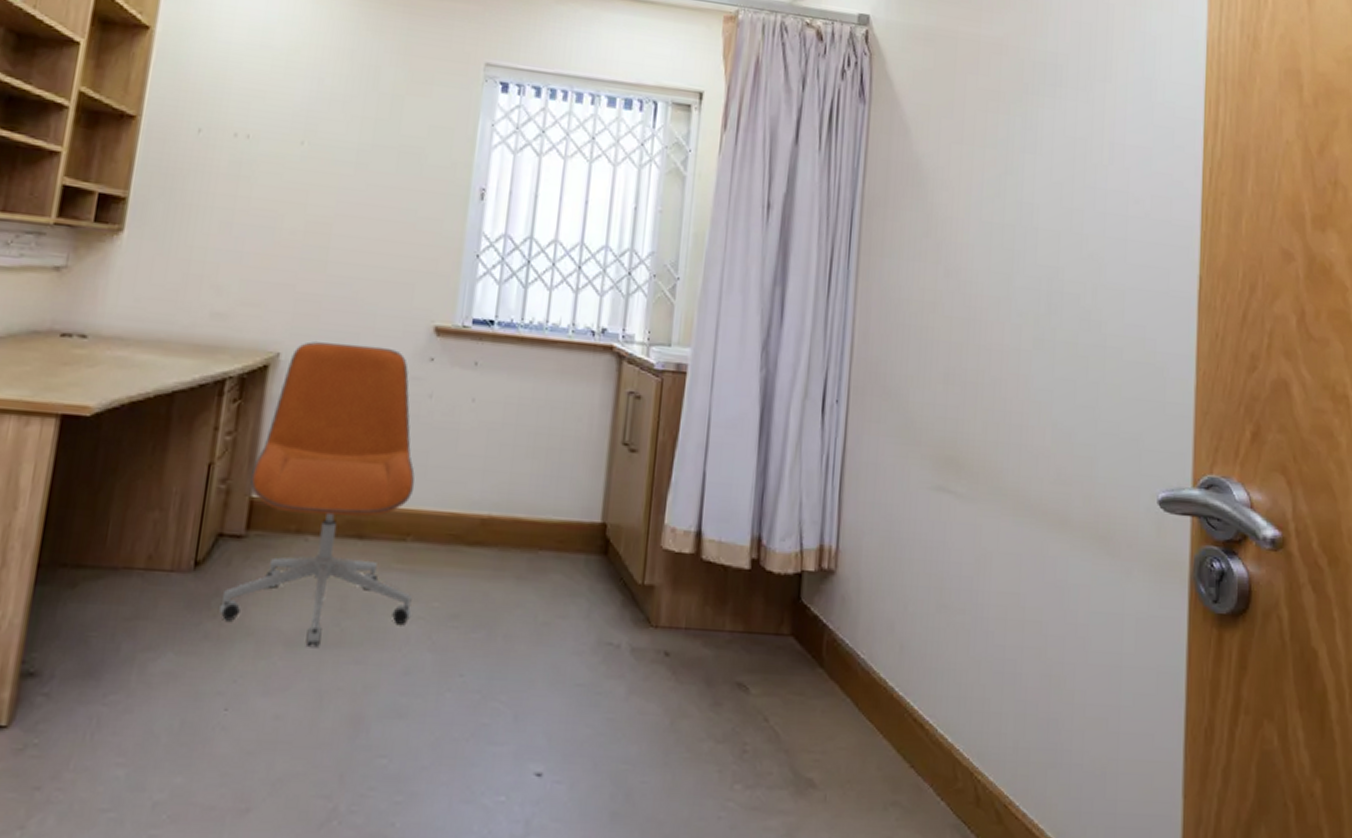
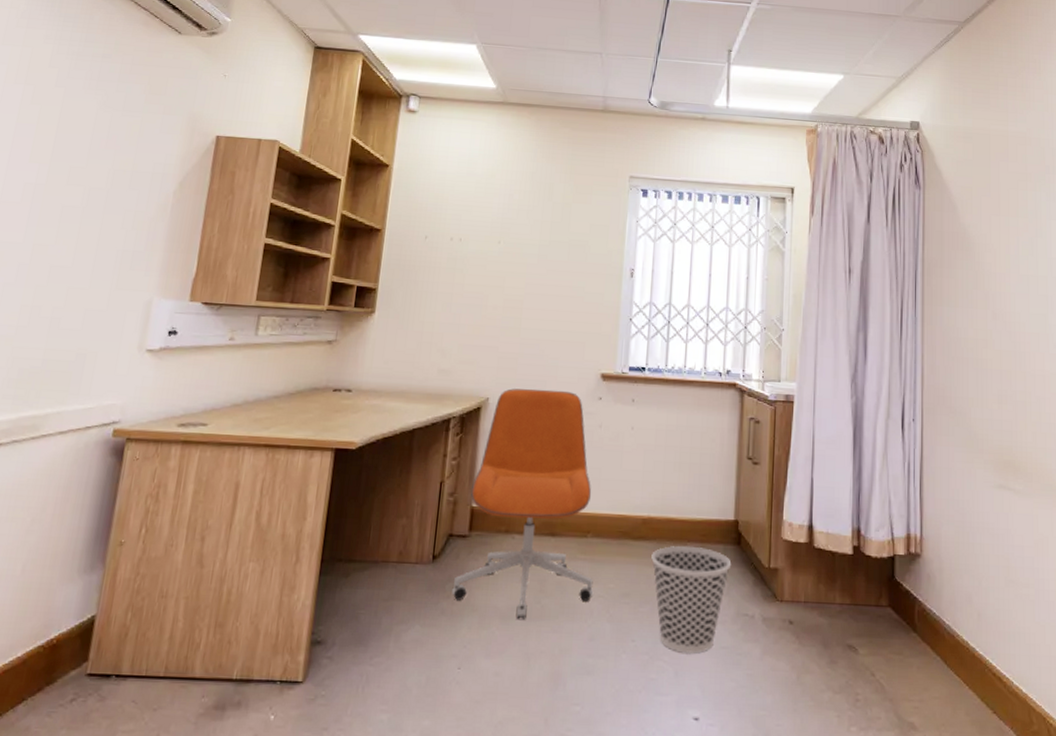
wastebasket: none [490,554,595,692] -> present [651,545,732,654]

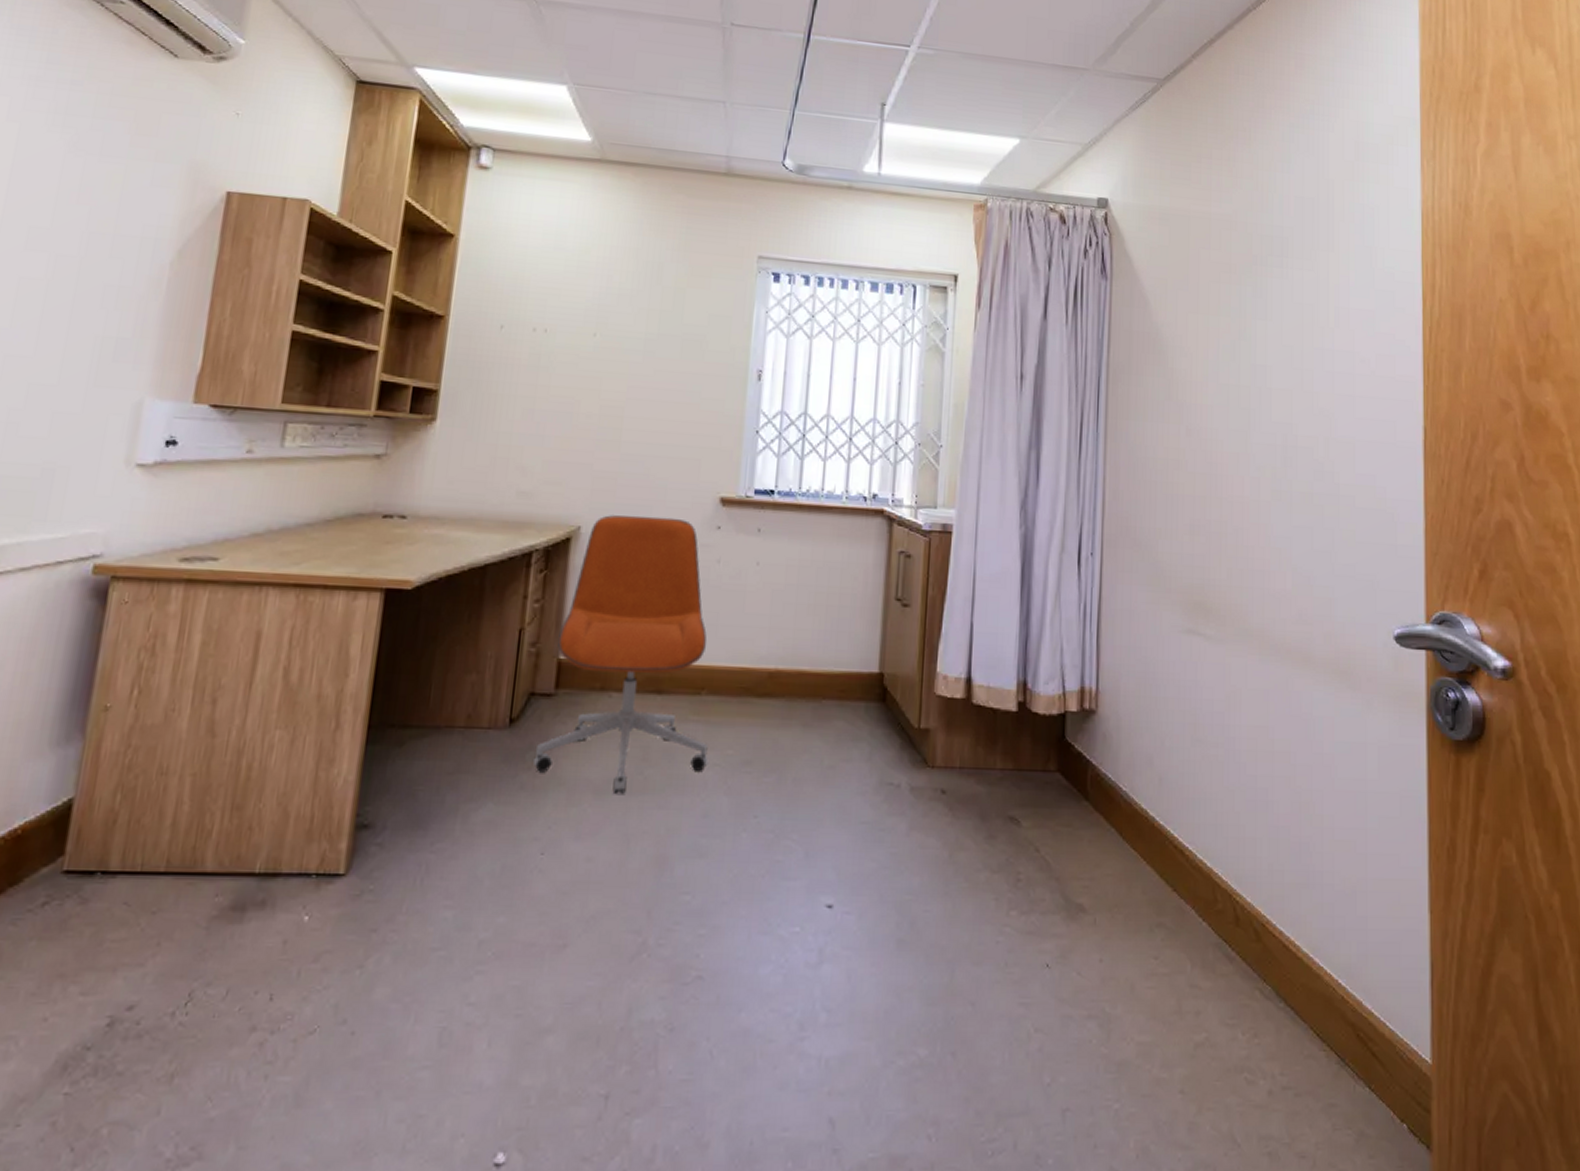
wastebasket: present [651,545,732,654] -> none [778,703,875,830]

